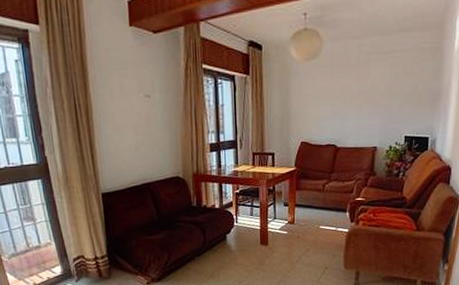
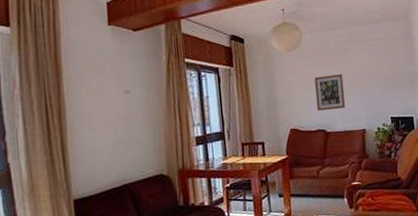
wall art: none [330,87,360,126] -> present [315,73,346,112]

